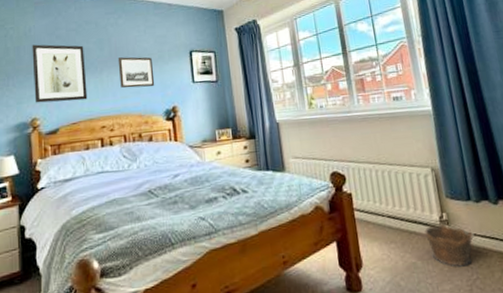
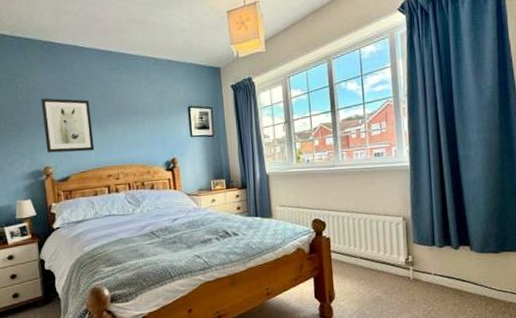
wall art: present [117,57,155,89] -> none [121,111,156,141]
clay pot: present [425,224,474,267] -> none [391,265,434,300]

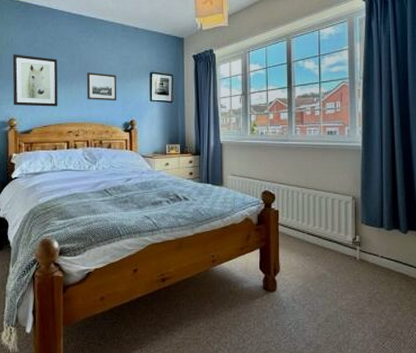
wall art: none [121,111,156,141] -> present [86,73,117,101]

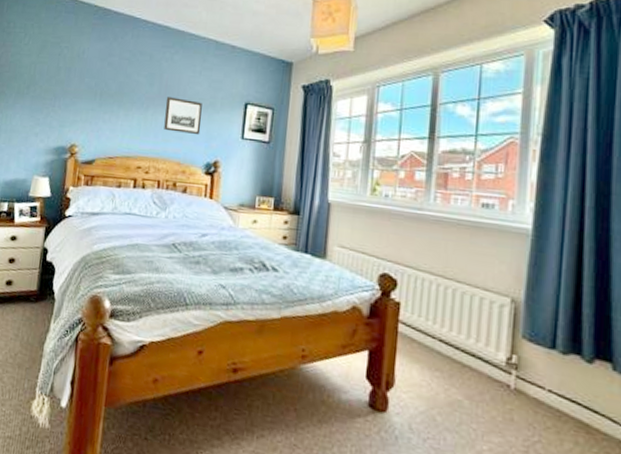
wall art: present [12,54,58,107] -> none [76,68,134,136]

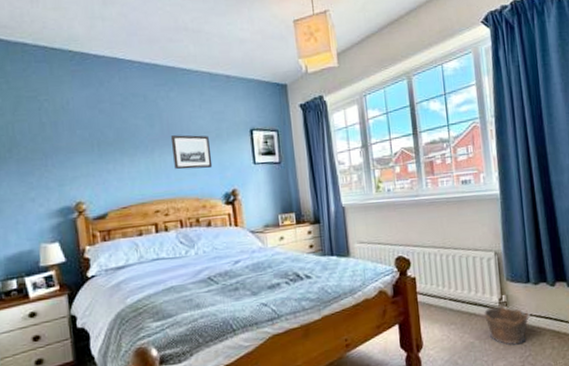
clay pot: none [483,364,549,424] -> present [484,306,530,345]

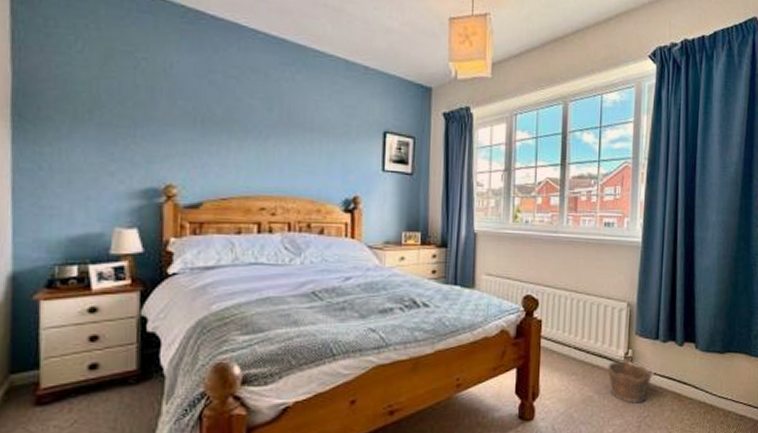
wall art: present [170,135,213,170] -> none [289,124,336,169]

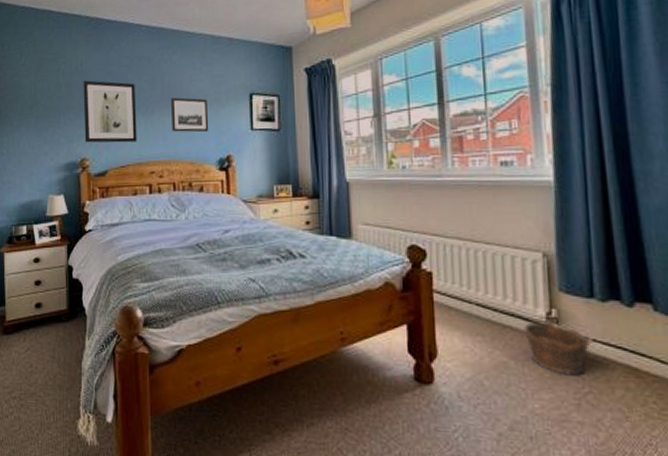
wall art: none [171,87,246,172] -> present [83,80,137,143]
wall art: none [289,124,336,169] -> present [170,97,209,133]

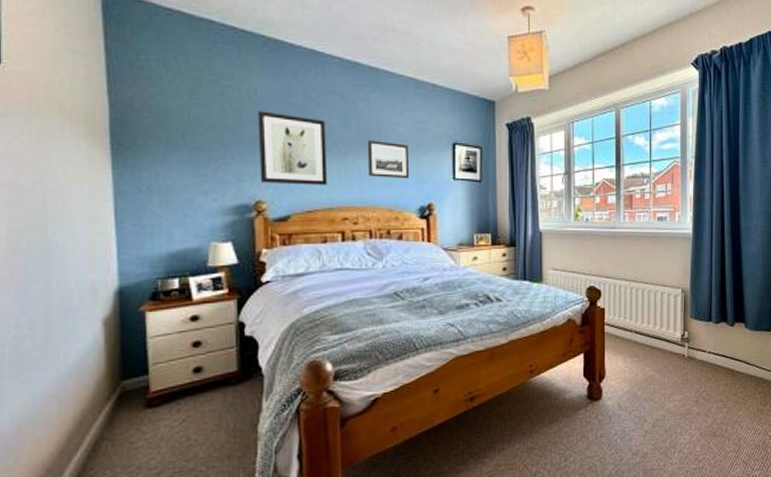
clay pot: present [524,322,593,376] -> none [666,342,709,380]

